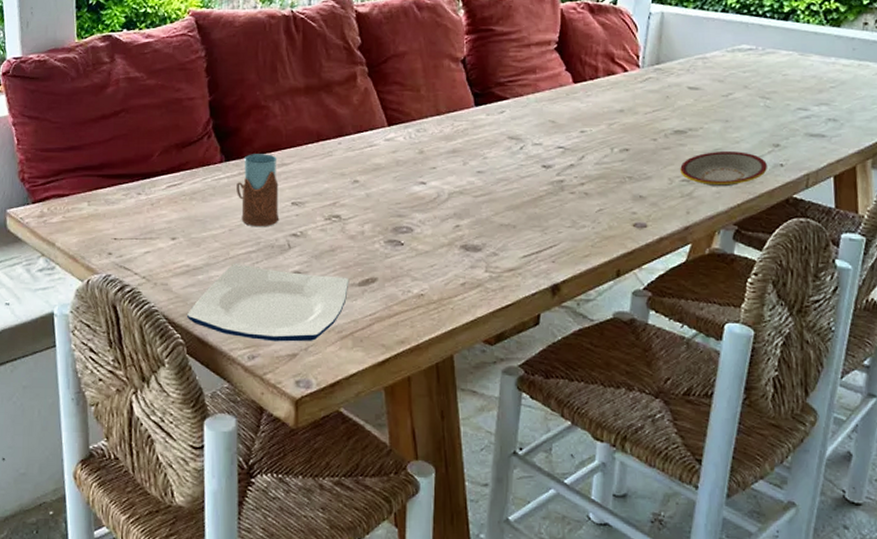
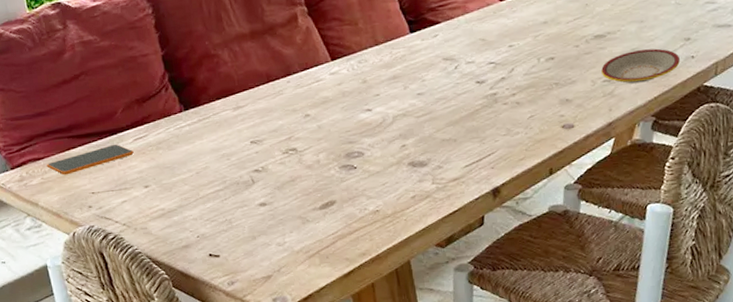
smartphone: none [70,188,165,216] -> present [47,144,134,176]
plate: present [186,262,349,342] -> none [167,201,311,268]
drinking glass: present [237,154,279,227] -> none [198,99,240,168]

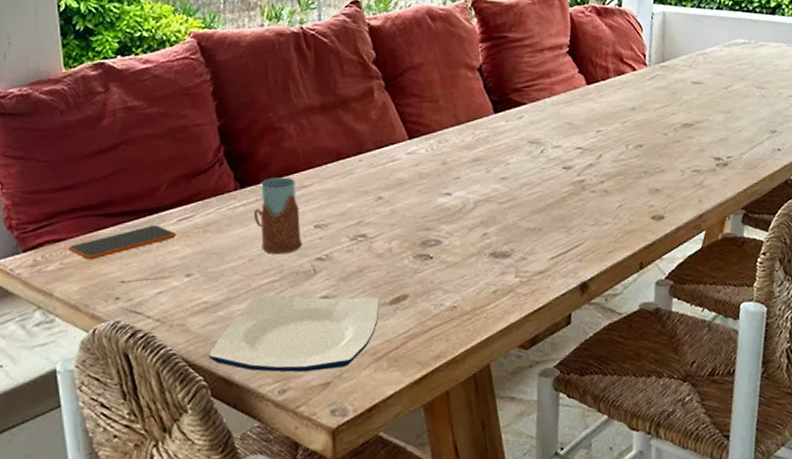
plate: none [167,201,311,268] -> present [208,294,380,373]
drinking glass: none [198,99,240,168] -> present [254,177,301,255]
plate: present [601,48,680,84] -> none [690,139,767,175]

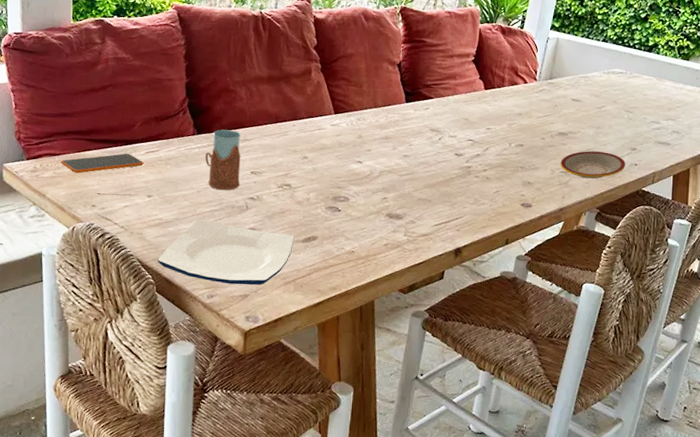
plate: none [690,139,767,175] -> present [560,151,625,179]

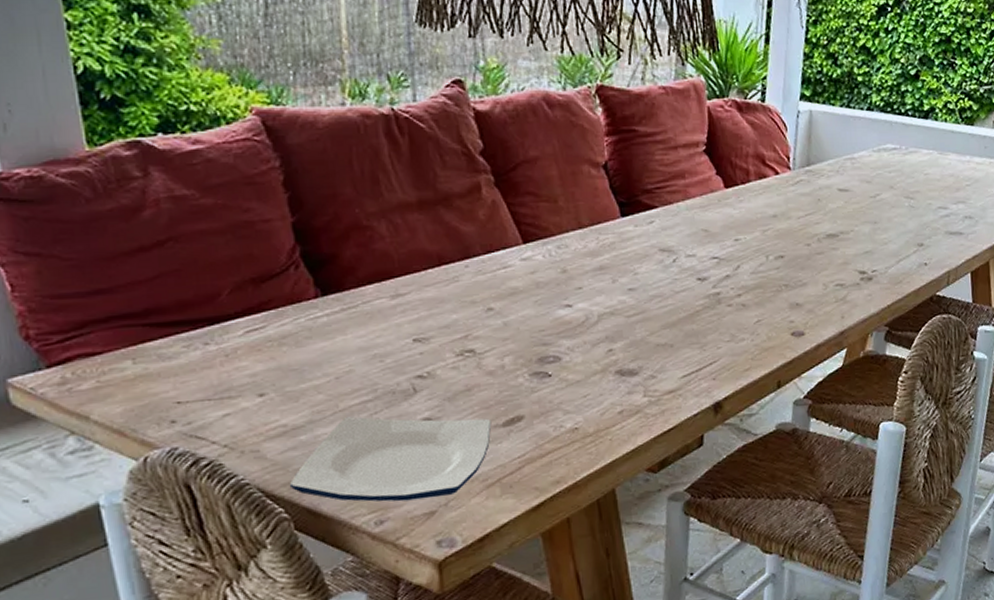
smartphone: present [61,153,144,174] -> none [106,336,244,378]
drinking glass: present [205,129,241,191] -> none [340,283,398,372]
plate: present [560,151,625,179] -> none [834,253,913,290]

